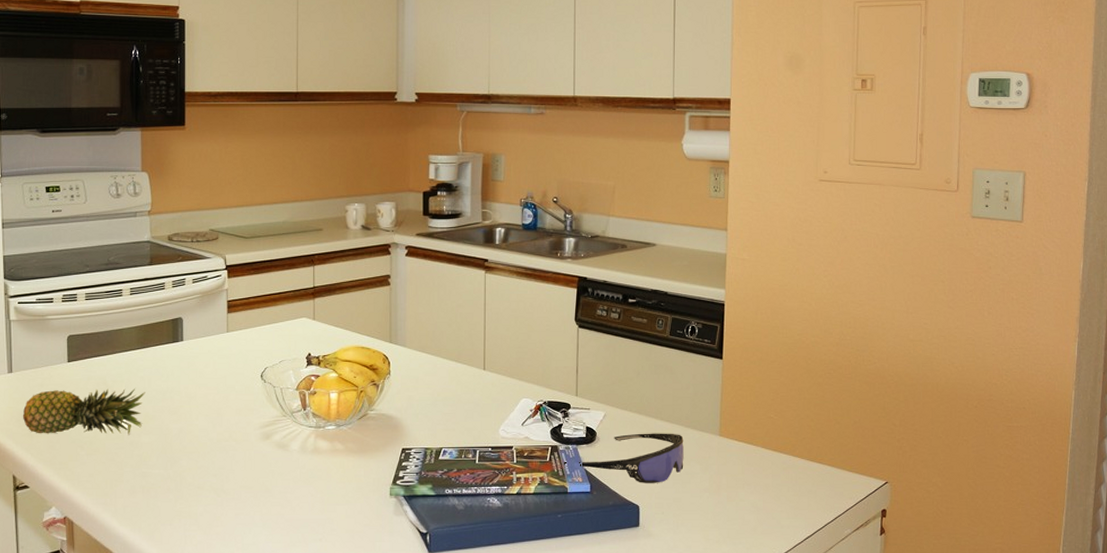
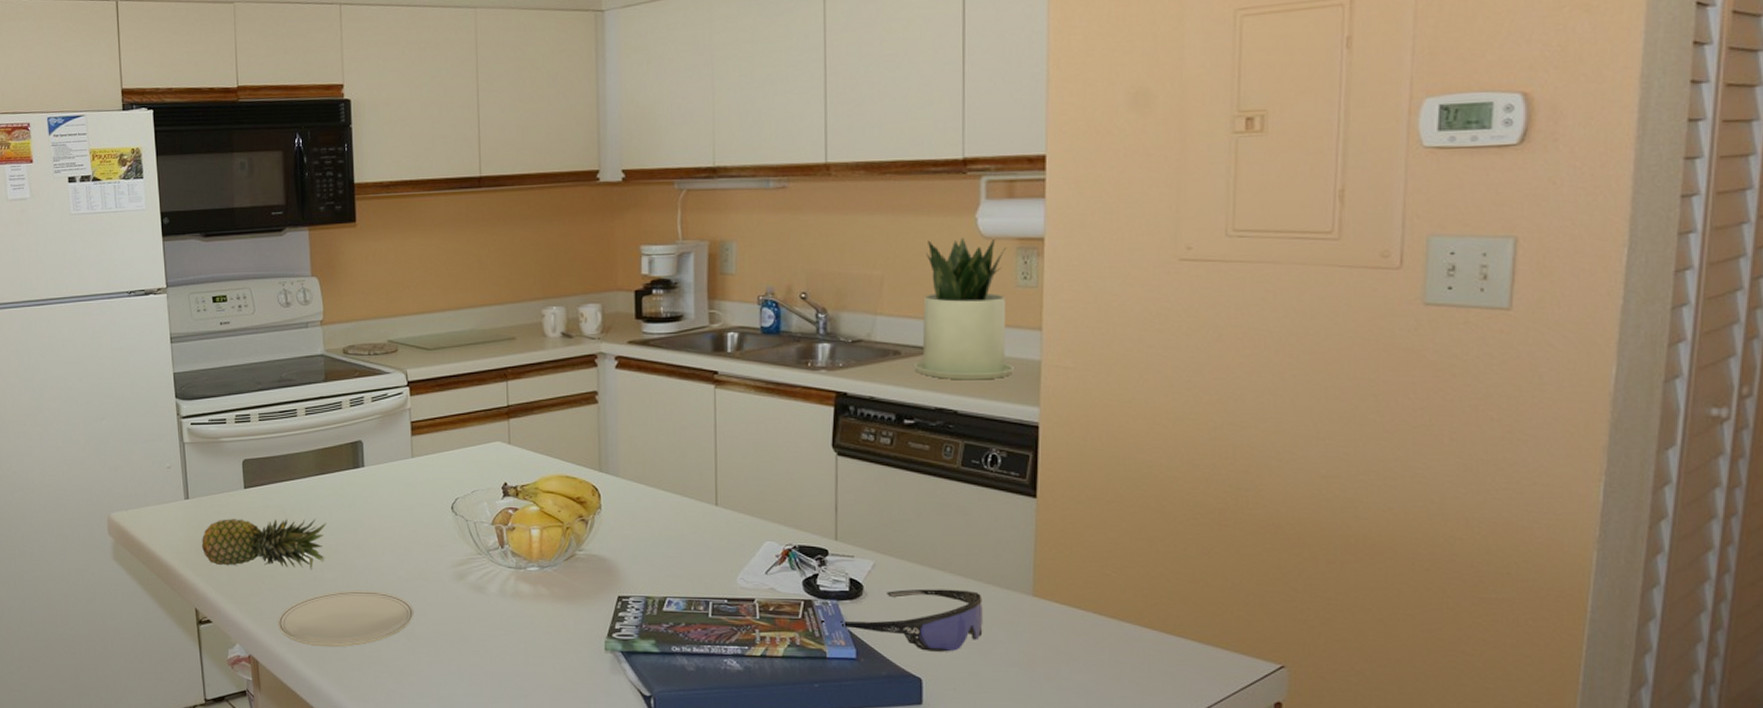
plate: none [93,452,223,505] -> present [277,590,414,648]
planter: none [636,158,707,268] -> present [913,237,1014,380]

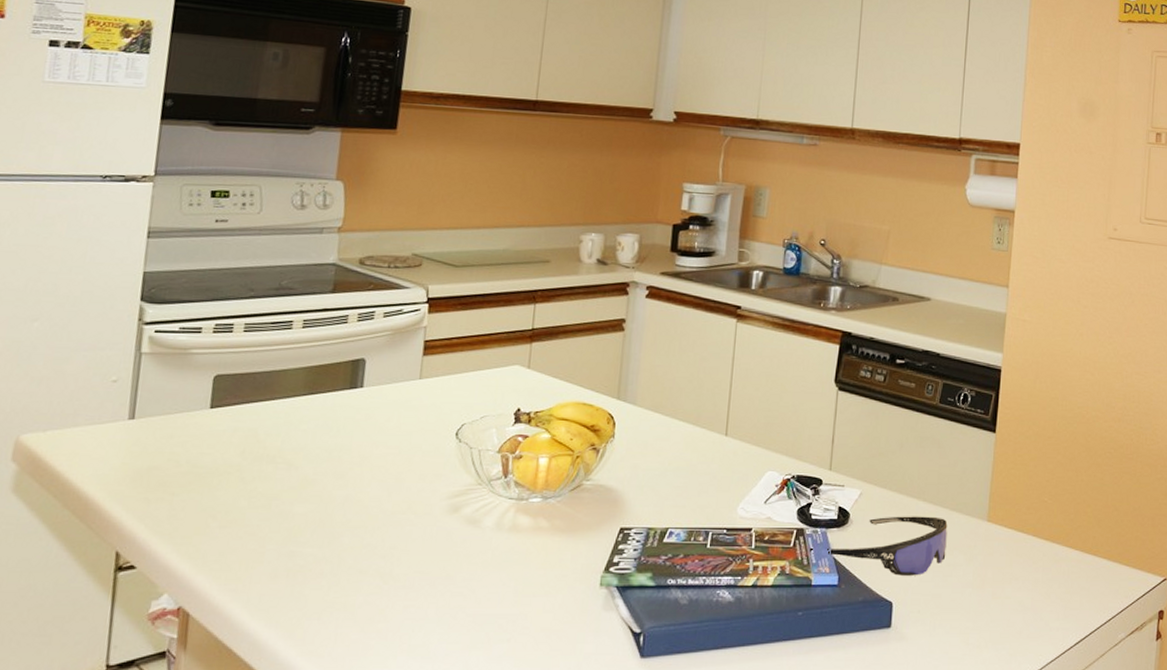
fruit: present [201,518,326,571] -> none [139,443,307,504]
plate: present [277,590,414,648] -> none [223,525,396,594]
planter: present [913,237,1014,380] -> none [907,203,986,328]

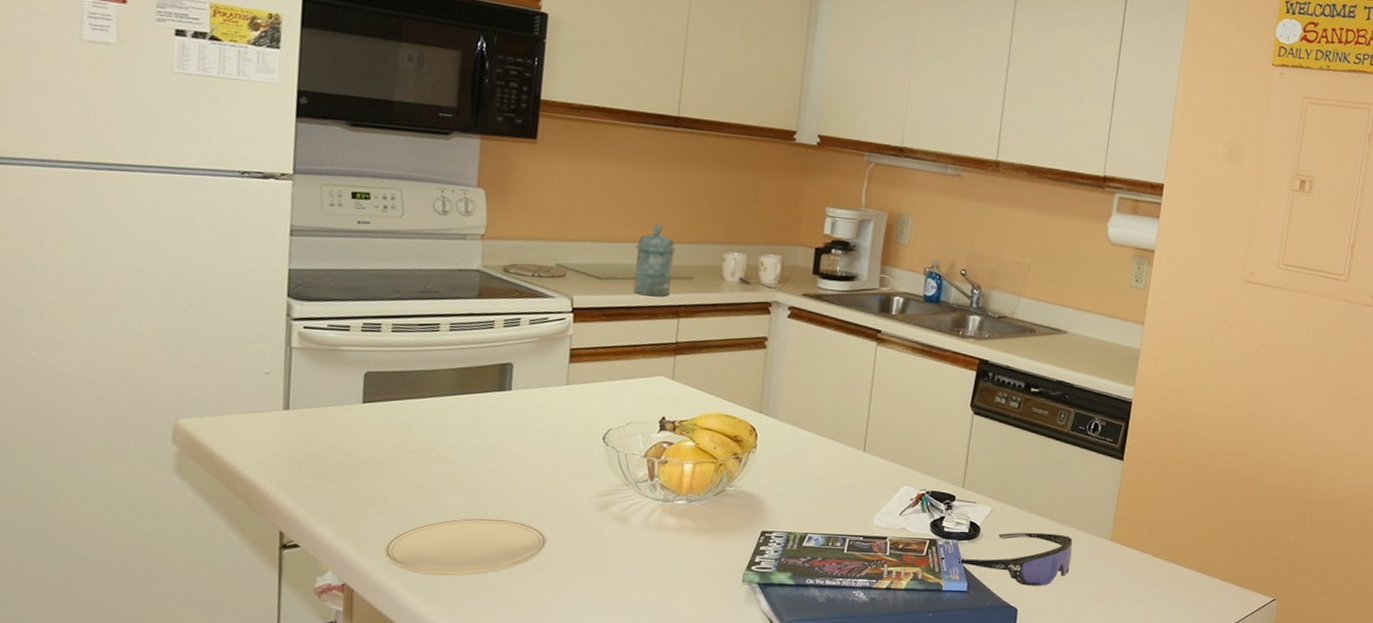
plate: none [223,525,396,594] -> present [383,516,548,576]
canister: none [490,207,532,283] -> present [633,223,675,297]

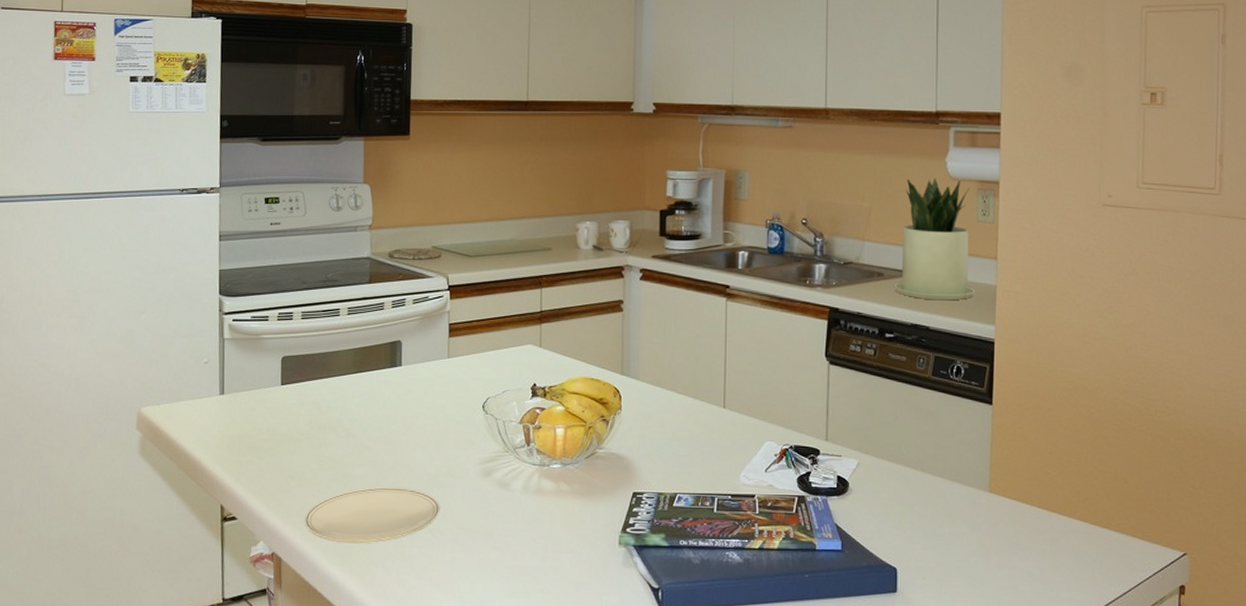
canister: present [633,223,675,297] -> none [500,201,534,270]
sunglasses: present [940,532,1073,586] -> none [811,485,948,543]
planter: none [1044,239,1126,361] -> present [894,178,975,301]

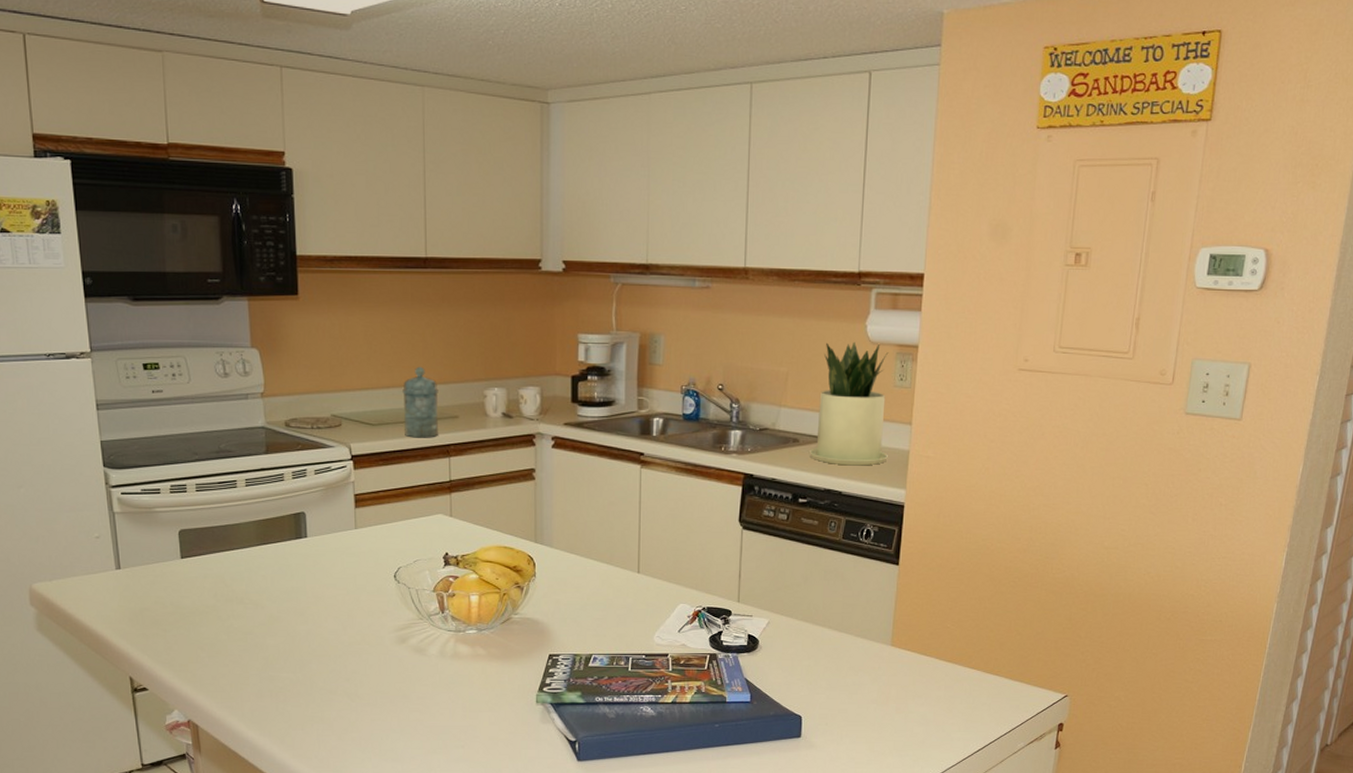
plate: present [303,486,440,544] -> none [217,655,357,709]
canister: none [500,201,534,270] -> present [402,366,439,438]

